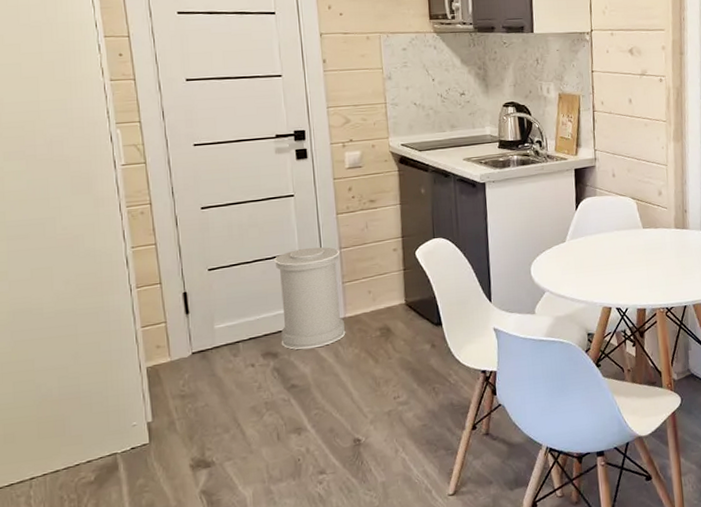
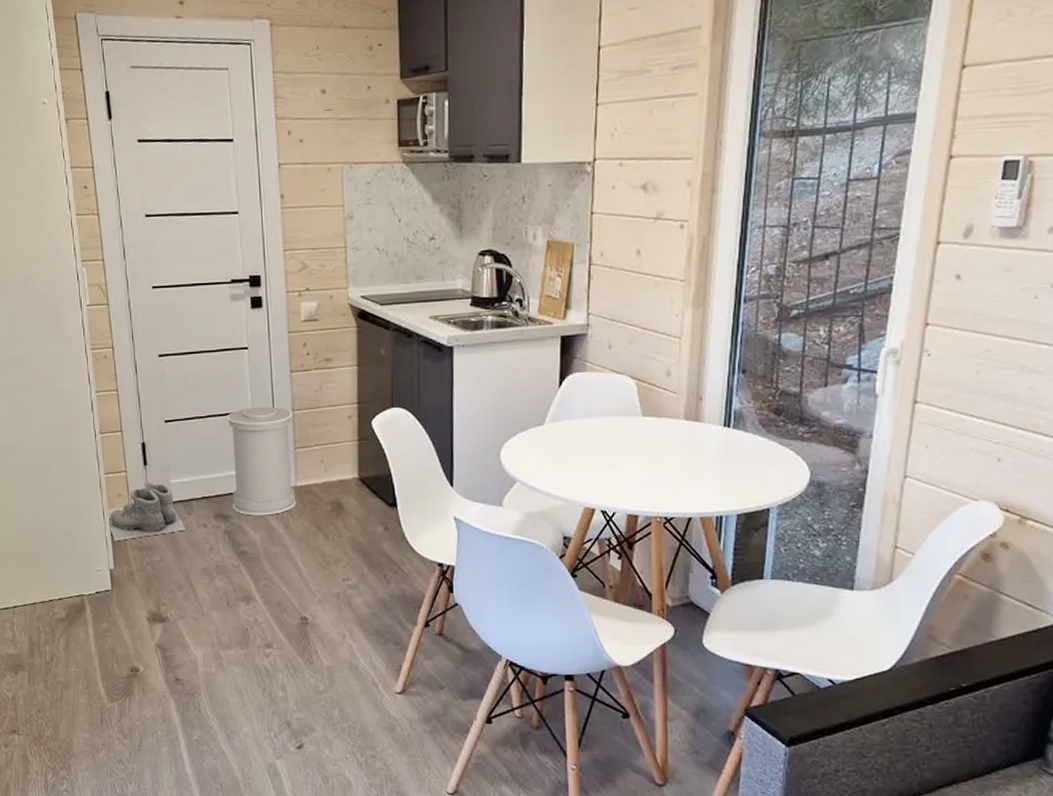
boots: none [144,329,232,394] -> present [107,481,186,542]

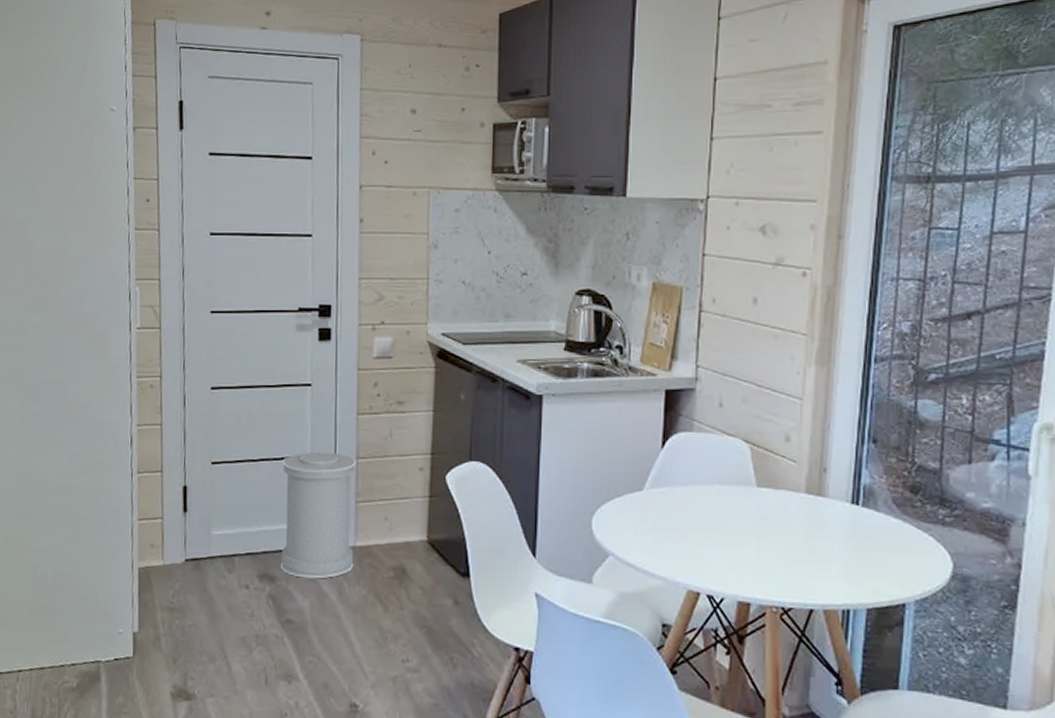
boots: present [107,481,186,542] -> none [136,530,224,600]

